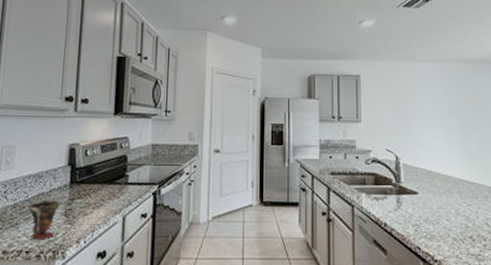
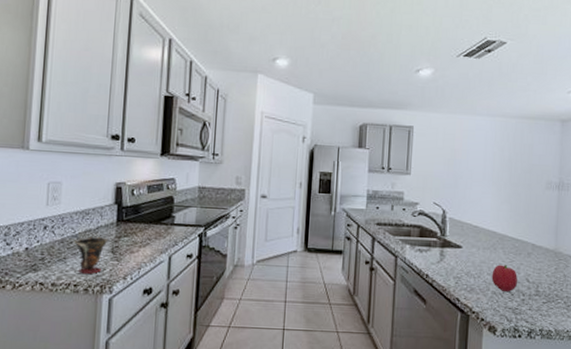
fruit: none [450,209,478,237] -> present [491,264,518,292]

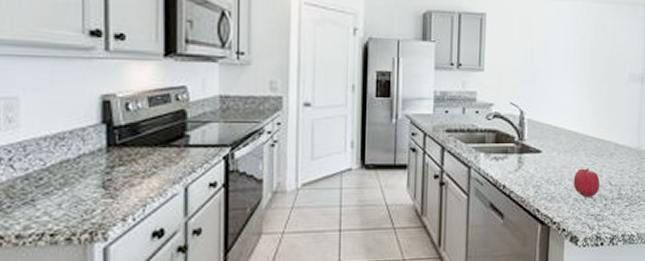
cup: present [74,237,107,275] -> none [45,169,95,220]

